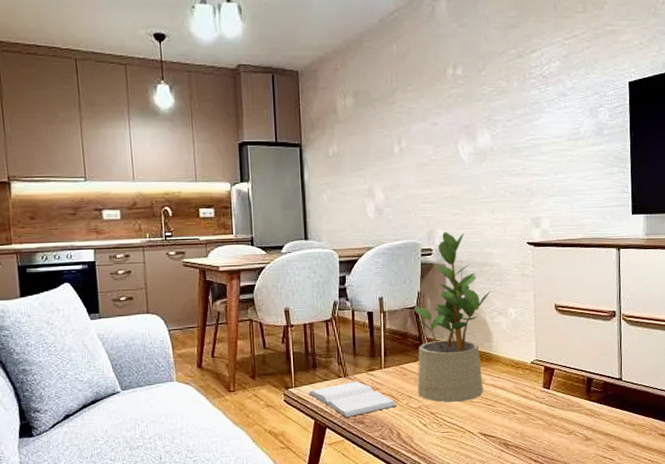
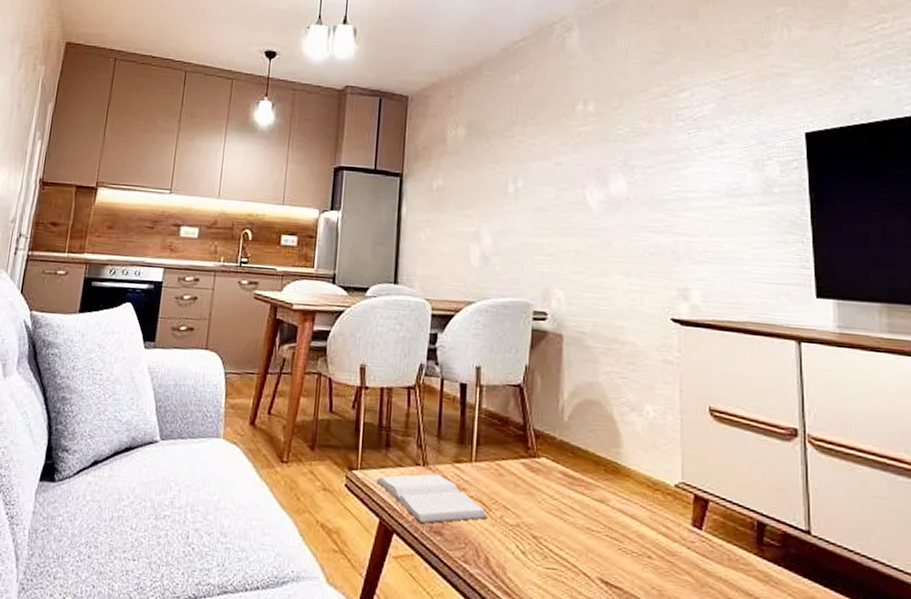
potted plant: present [413,232,491,403] -> none [516,293,622,528]

